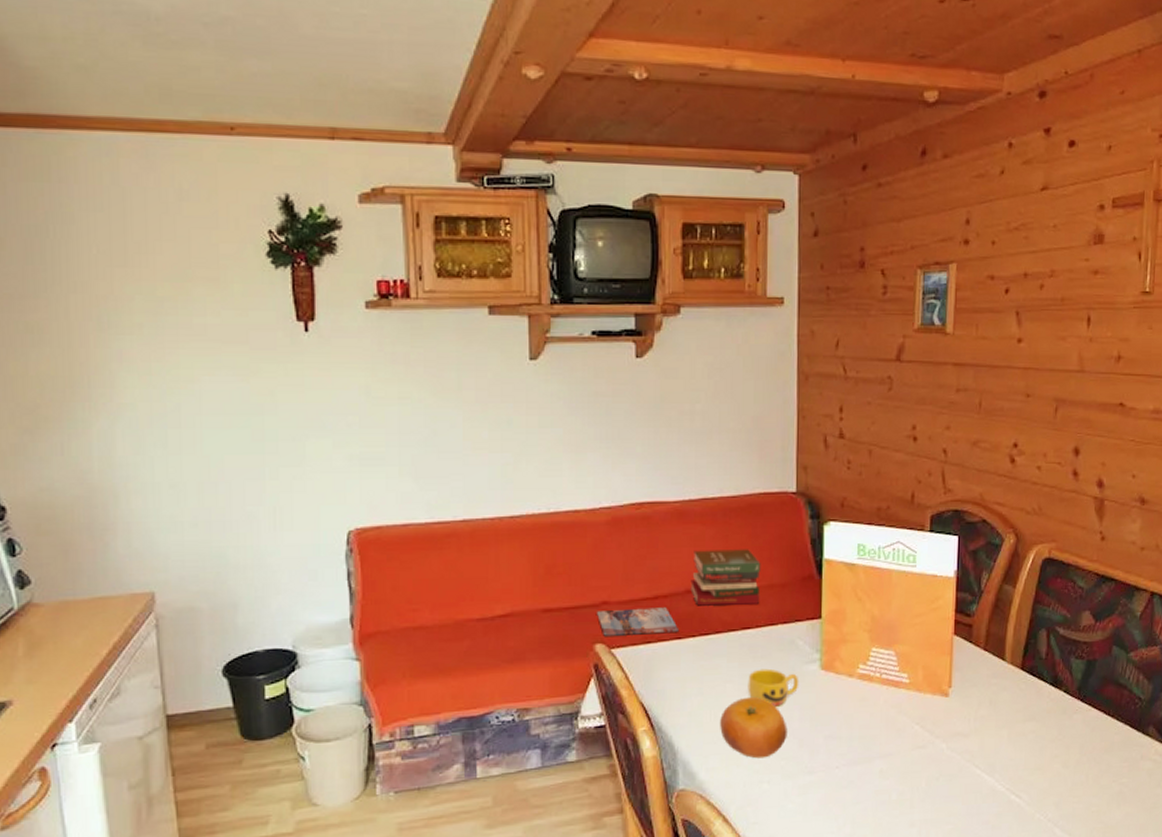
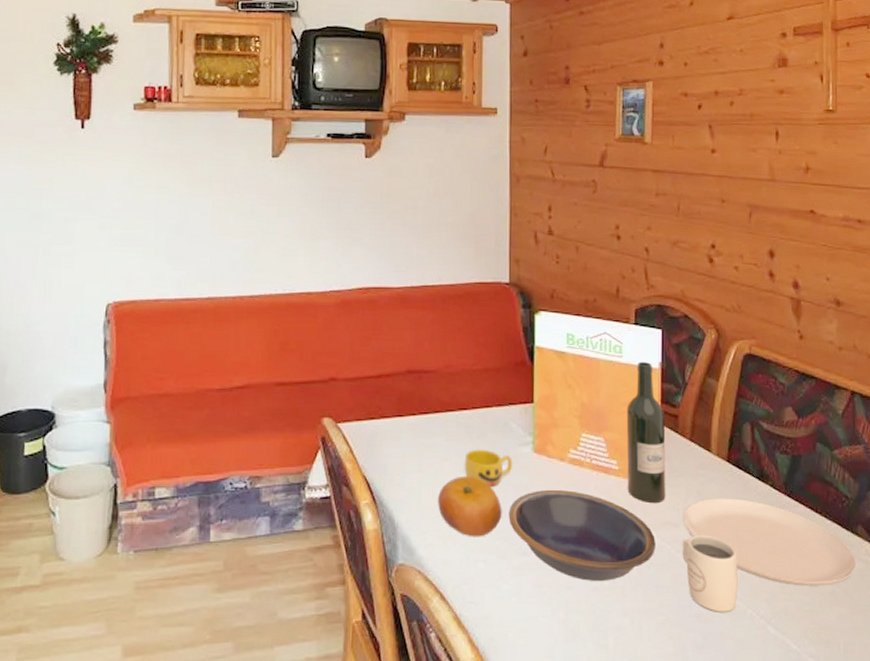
magazine: present [597,607,680,636] -> none [325,385,401,411]
books: present [690,549,761,606] -> none [411,333,477,386]
bowl: none [794,706,945,795] -> present [508,489,655,581]
wine bottle: none [918,570,959,715] -> present [626,361,666,502]
mug: none [972,743,1028,818] -> present [682,535,738,612]
plate: none [974,705,1146,788] -> present [683,498,857,586]

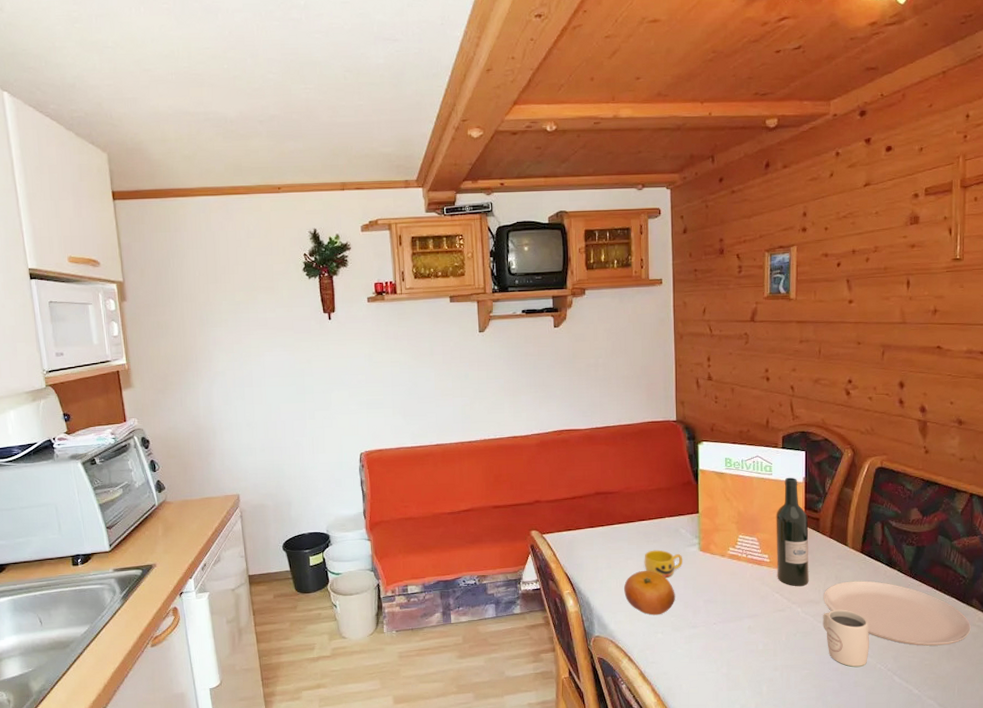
bowl: present [508,489,655,581] -> none [681,578,800,646]

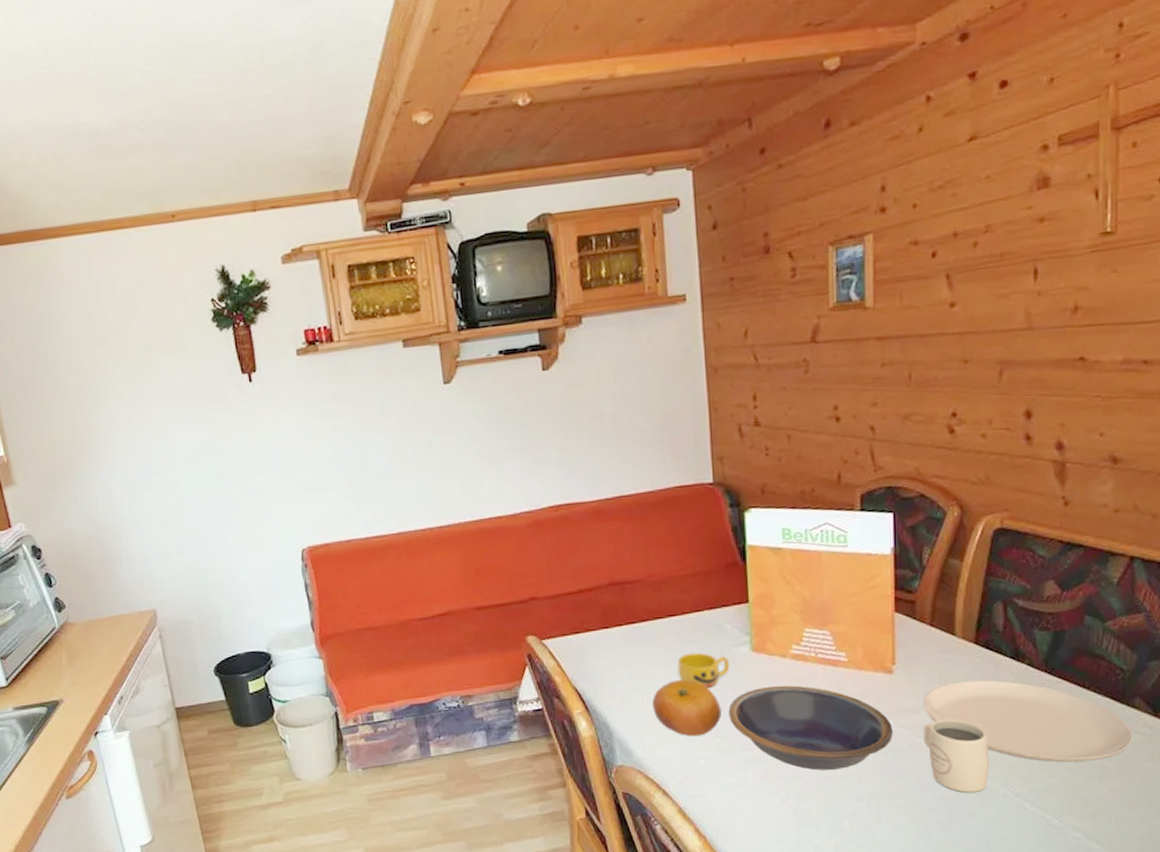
bowl: none [681,578,800,646] -> present [728,685,893,771]
wine bottle: present [776,477,809,586] -> none [854,548,903,691]

